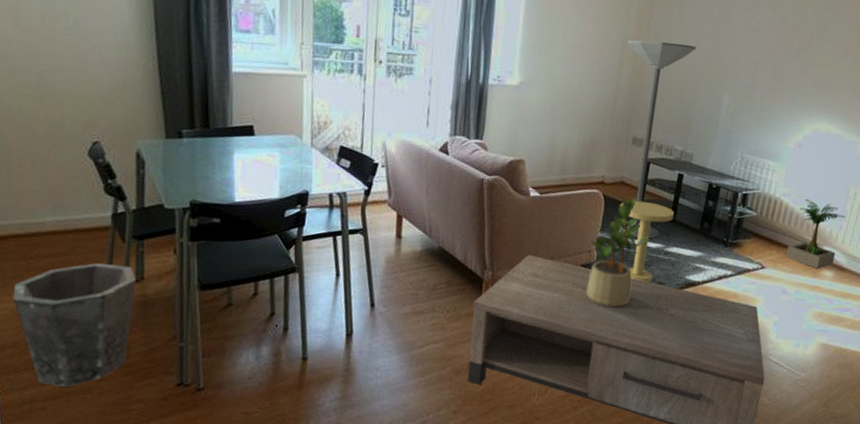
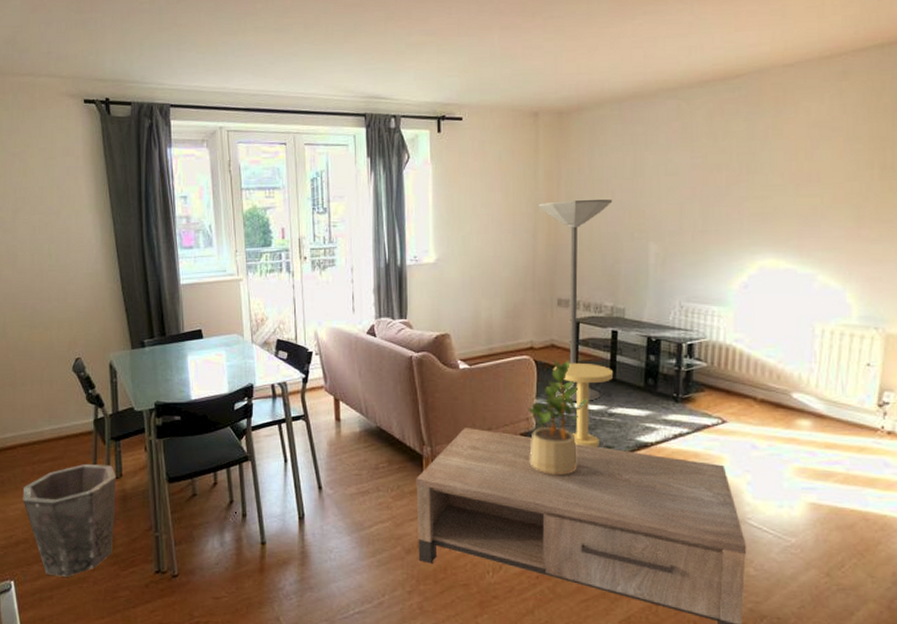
potted plant: present [786,199,846,269] -> none [749,343,816,418]

